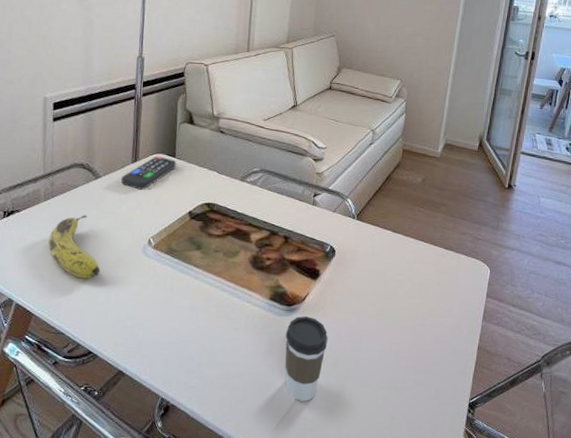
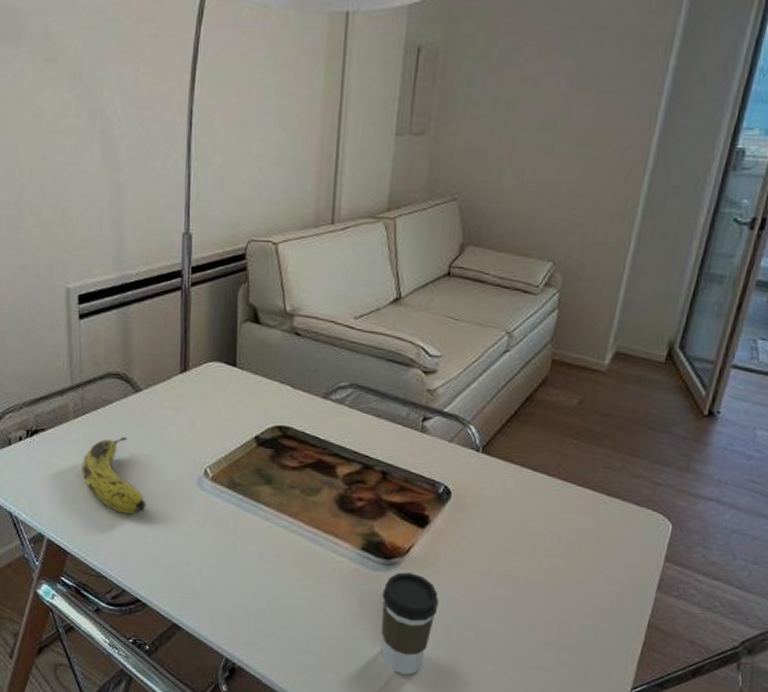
remote control: present [121,156,177,190] -> none [168,364,238,407]

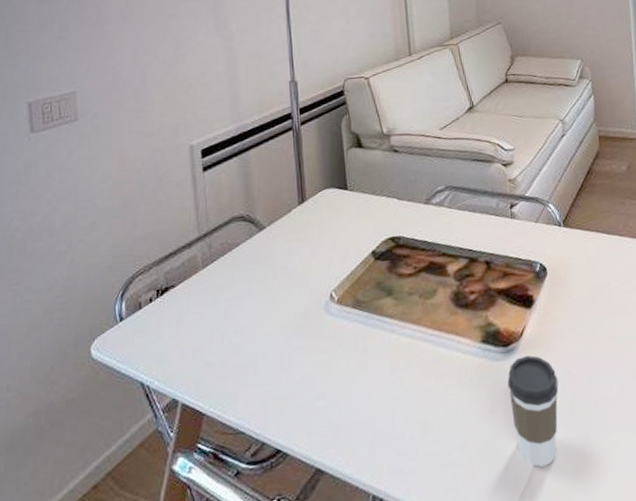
fruit: present [81,437,145,515] -> none [213,277,277,358]

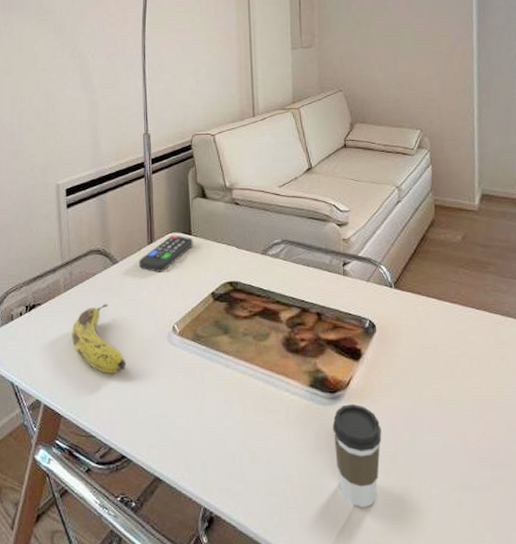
fruit: none [213,277,277,358] -> present [71,304,125,374]
remote control: none [289,191,350,235] -> present [139,234,193,272]

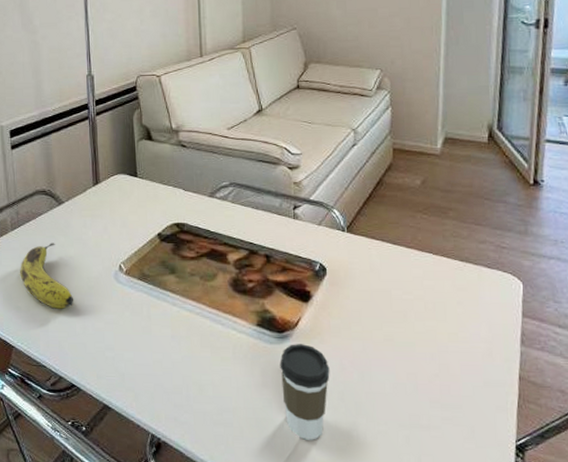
remote control: present [139,234,193,272] -> none [85,176,139,213]

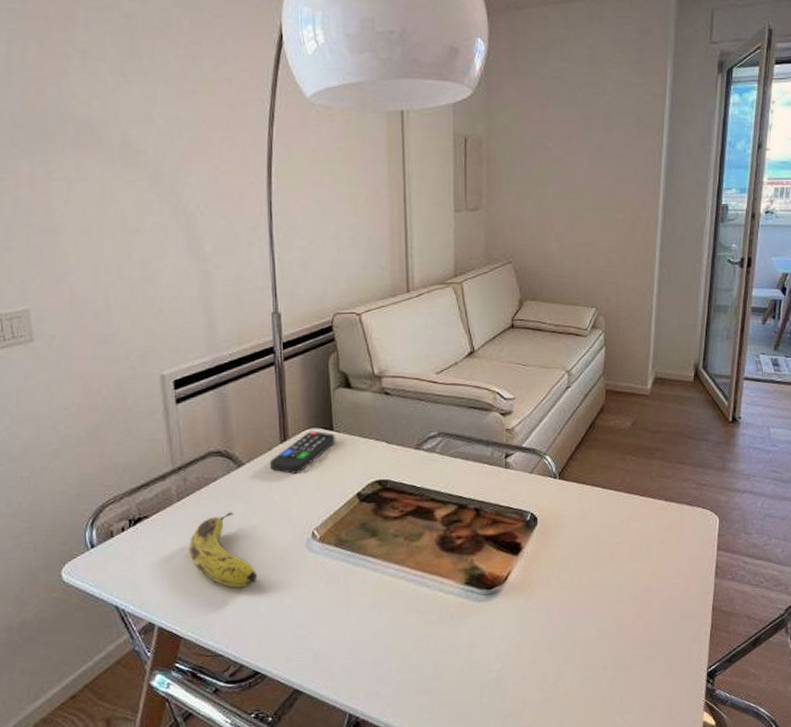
remote control: none [85,176,139,213] -> present [270,430,336,474]
coffee cup: present [280,344,330,440] -> none [488,598,539,696]

